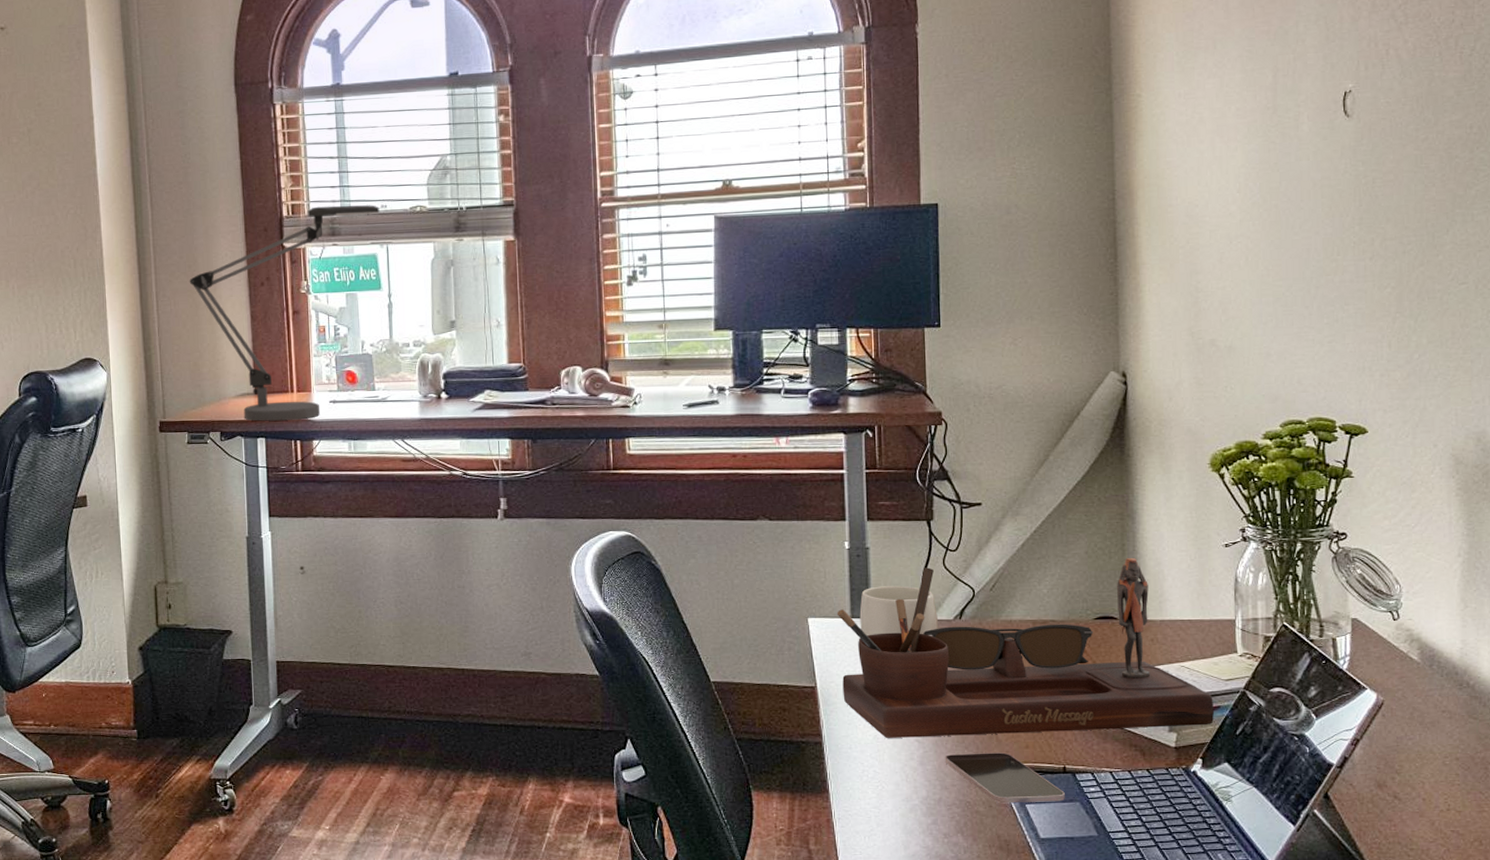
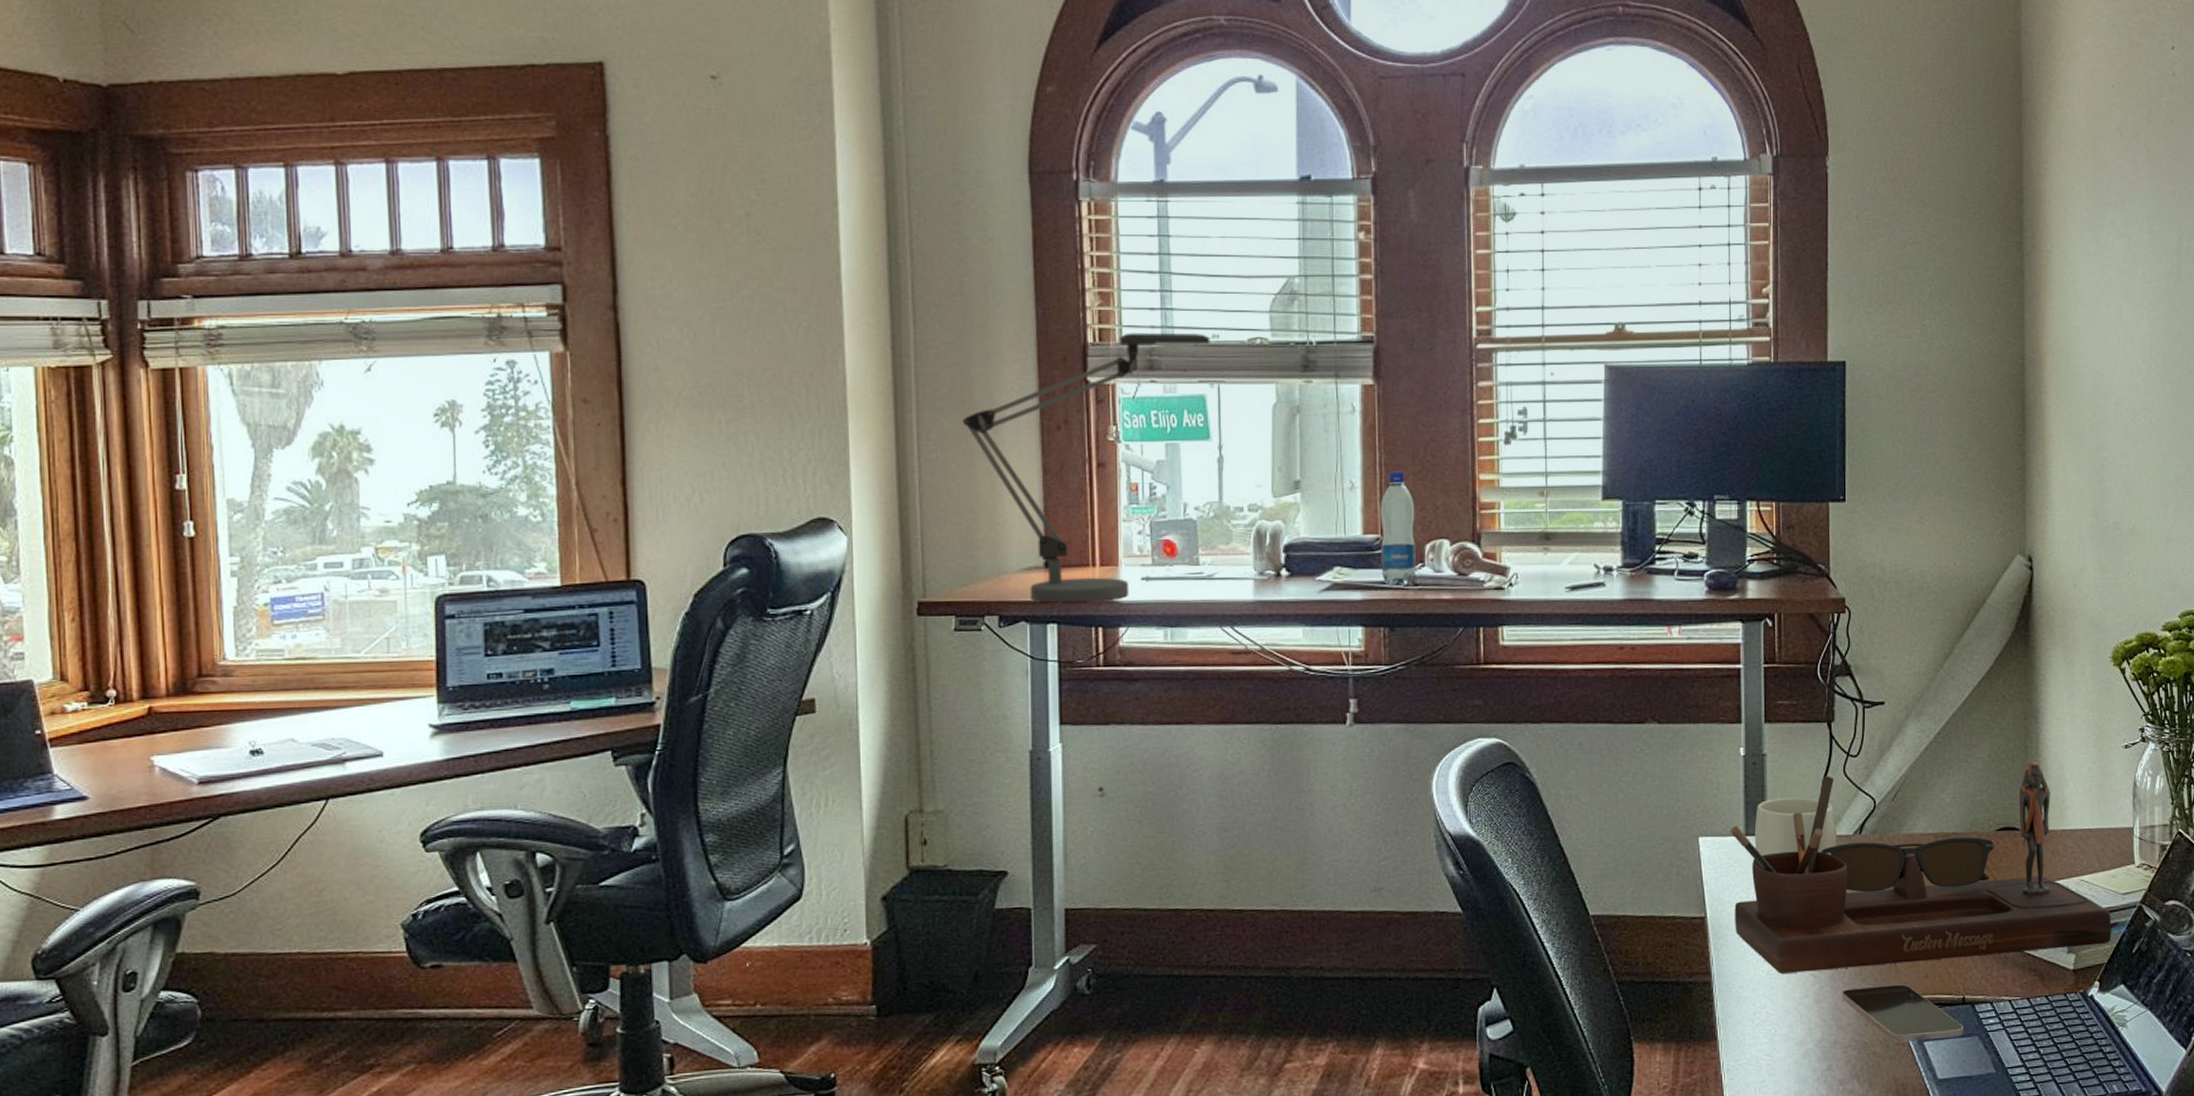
bottle: none [522,311,554,405] -> present [1380,471,1416,586]

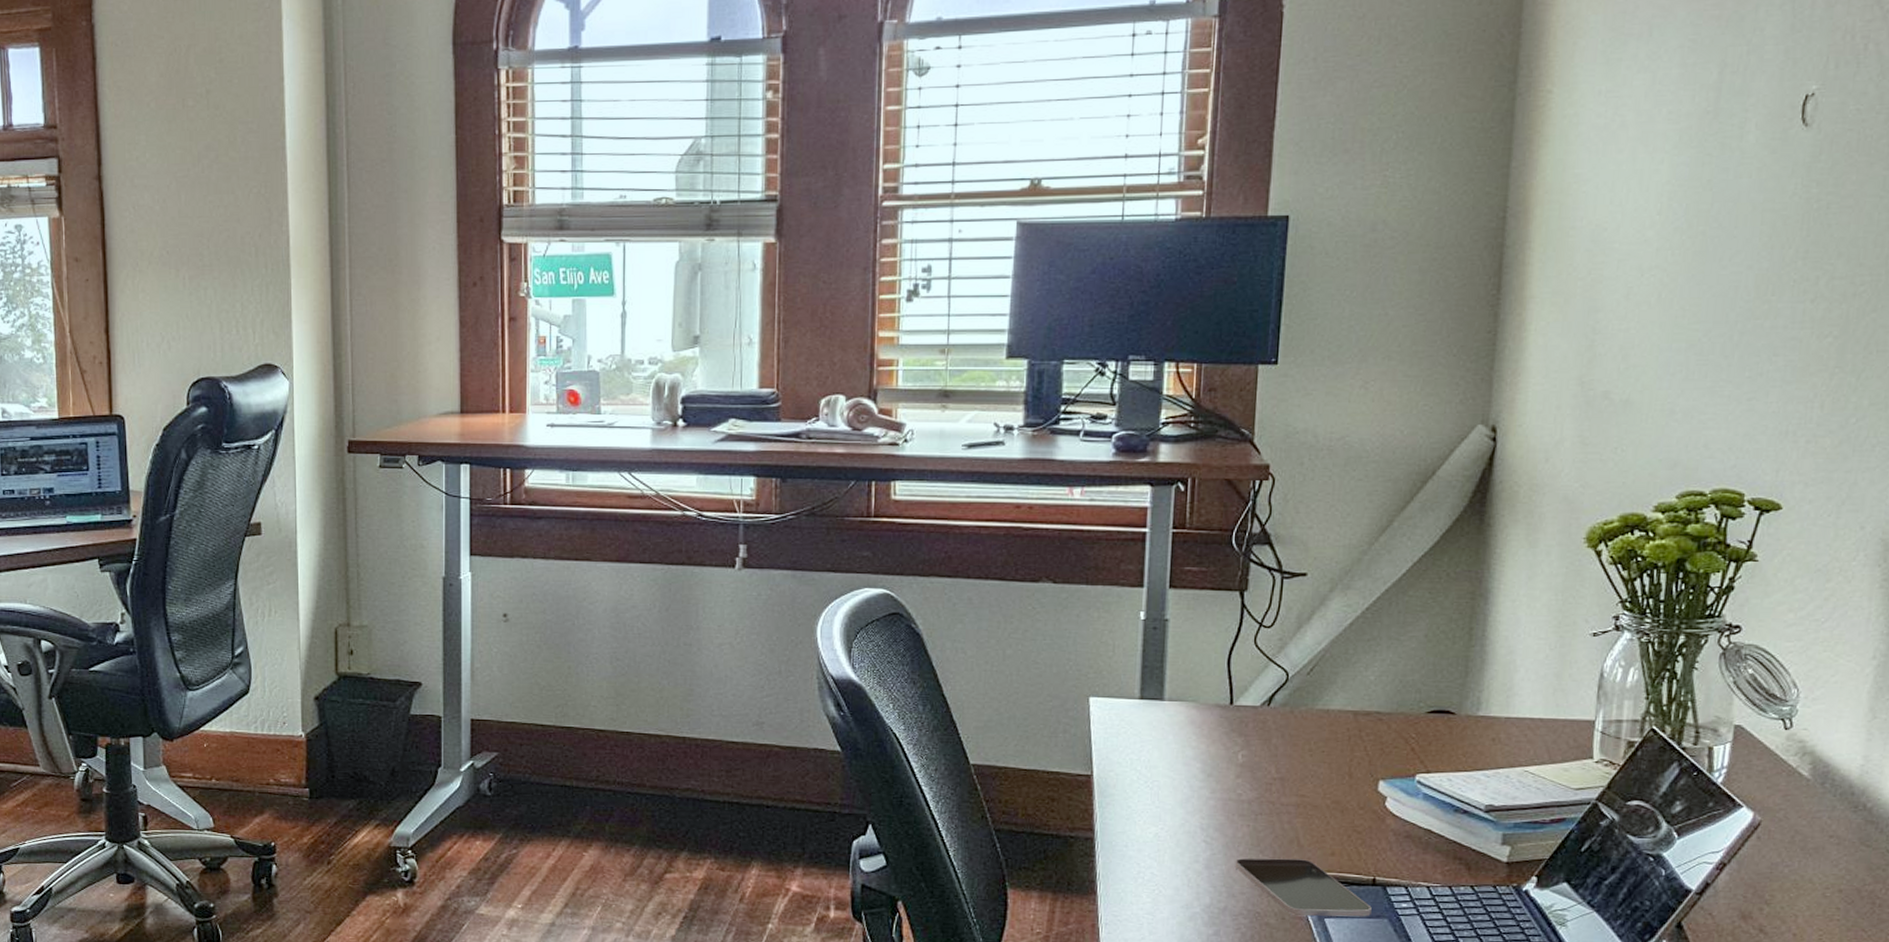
desk lamp: present [962,332,1210,603] -> none [389,194,618,445]
bottle: present [1380,471,1416,586] -> none [775,327,812,439]
desk organizer: present [1730,761,2111,974] -> none [1122,643,1558,840]
mug: present [1754,797,1838,857] -> none [1149,664,1243,722]

